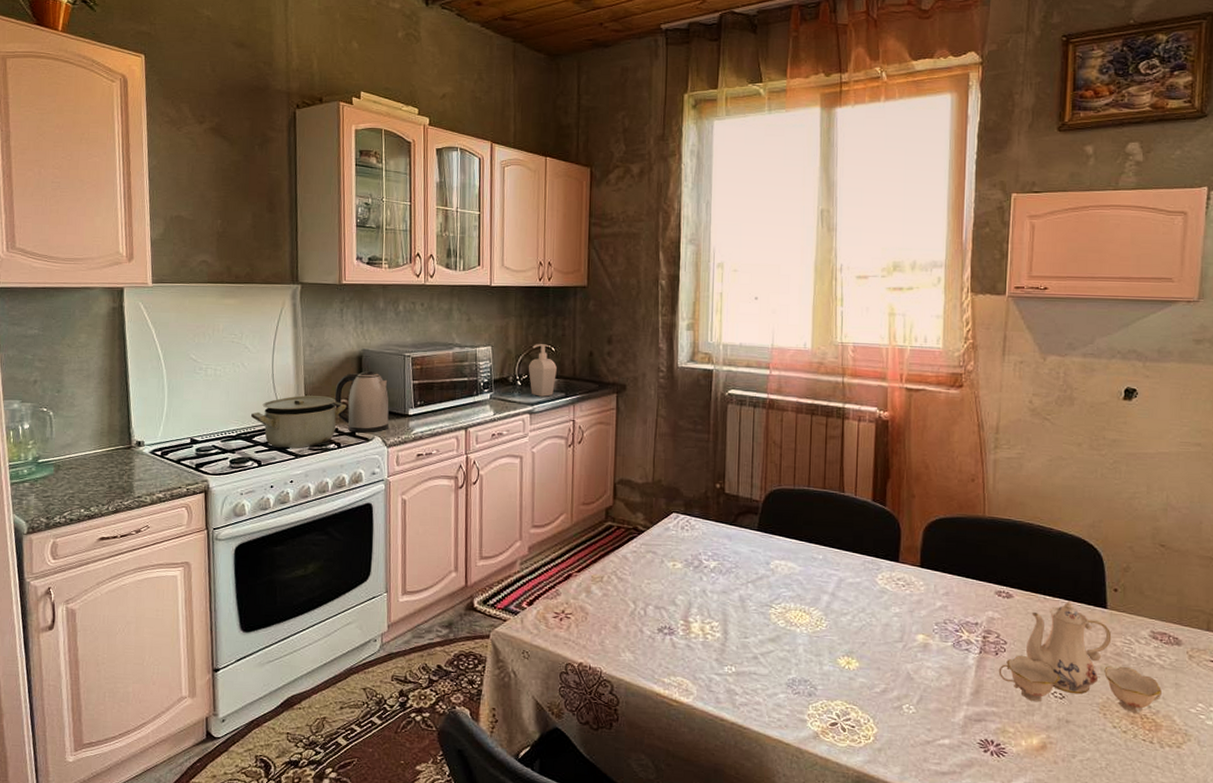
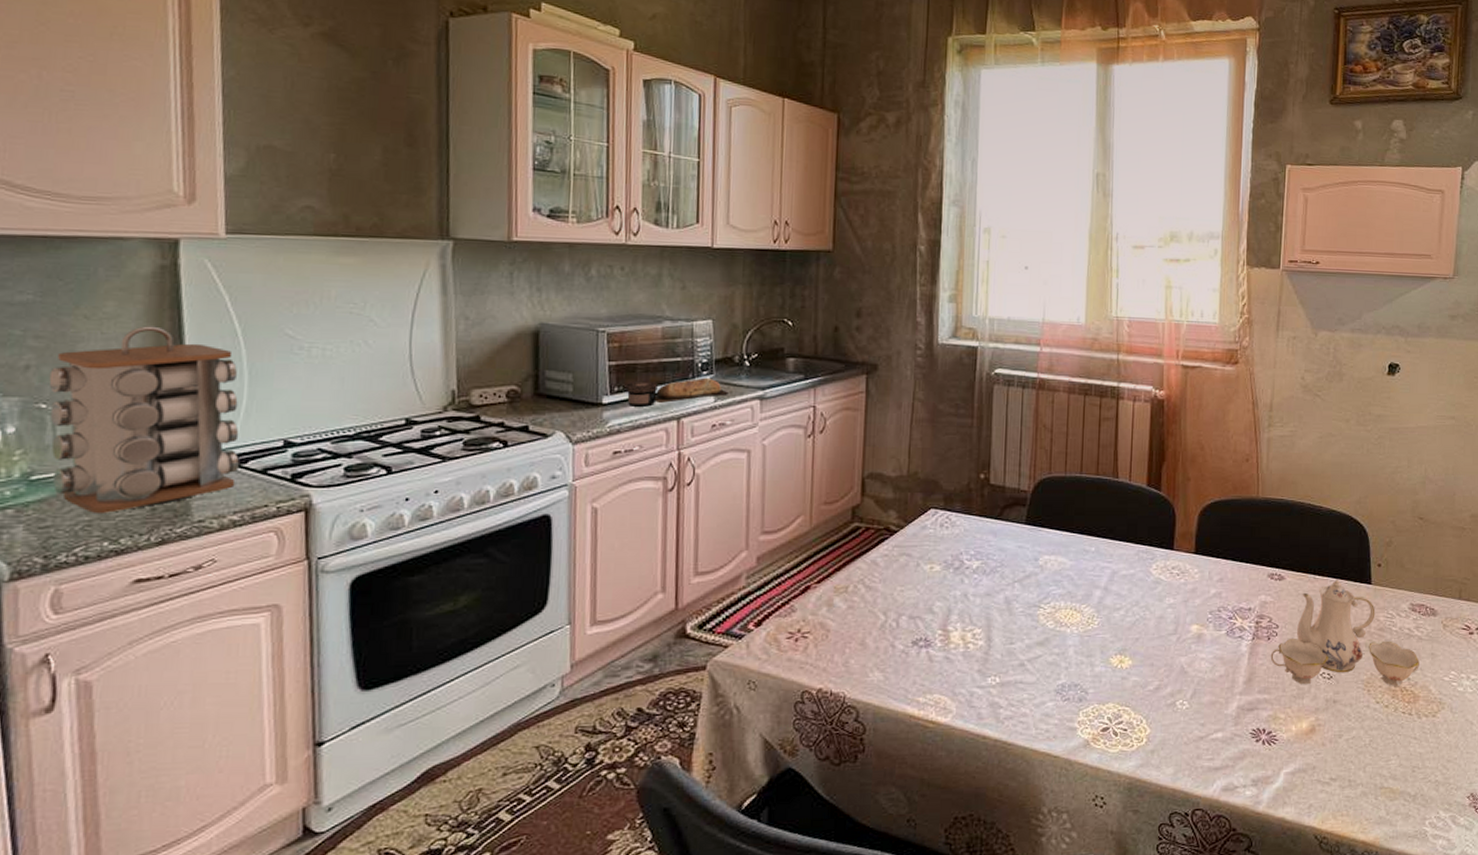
spice rack: none [48,352,163,488] -> present [48,326,239,513]
saucepan: present [251,395,347,449] -> none [377,381,517,450]
kettle: present [334,371,389,434] -> none [500,350,576,429]
jar: none [426,397,450,418] -> present [626,381,658,407]
bread loaf: none [447,394,506,415] -> present [654,377,730,403]
soap bottle: present [528,344,557,397] -> none [758,317,794,379]

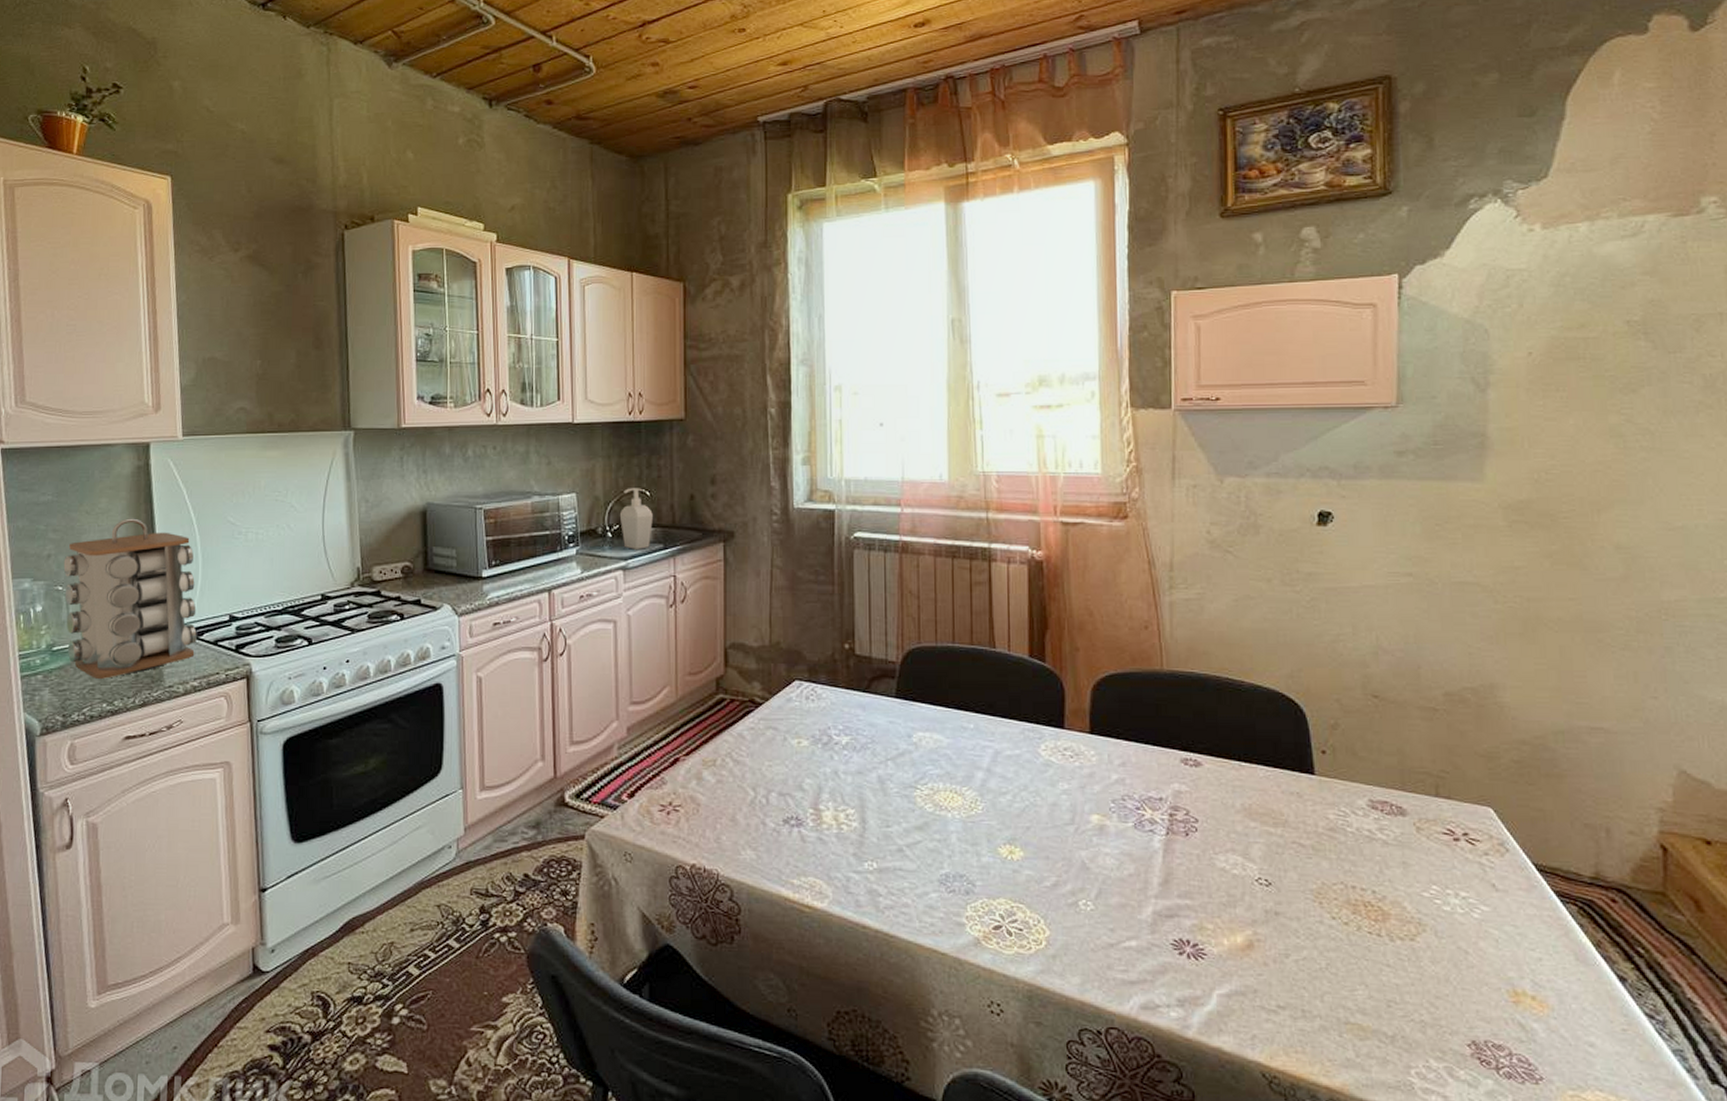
jar: present [626,381,658,407] -> none [502,555,530,579]
bread loaf: present [654,377,730,403] -> none [527,549,595,575]
soap bottle: none [758,317,794,379] -> present [619,488,653,549]
tea set: present [1270,580,1419,687] -> none [1190,768,1387,901]

